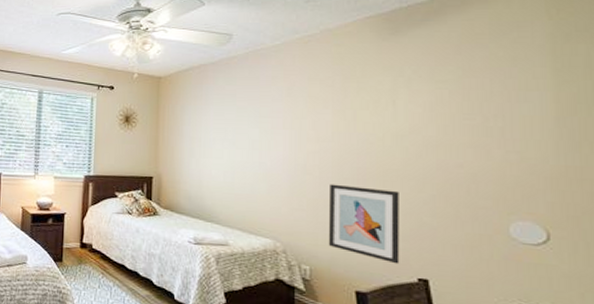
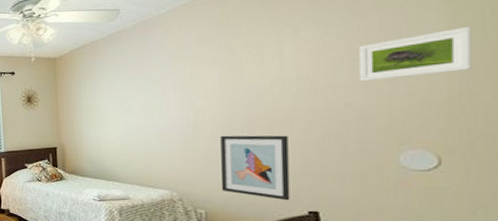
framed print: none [470,99,577,144] -> present [358,27,472,82]

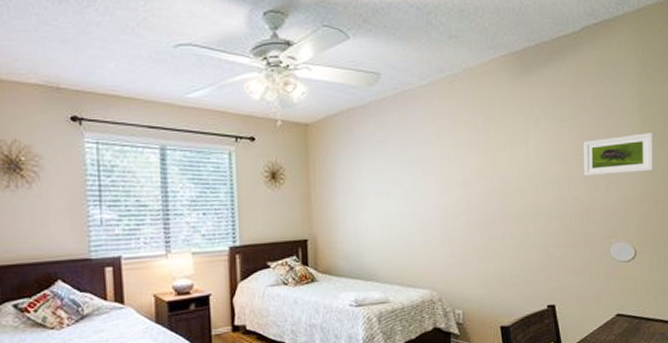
wall art: present [220,135,290,201] -> none [476,226,534,296]

